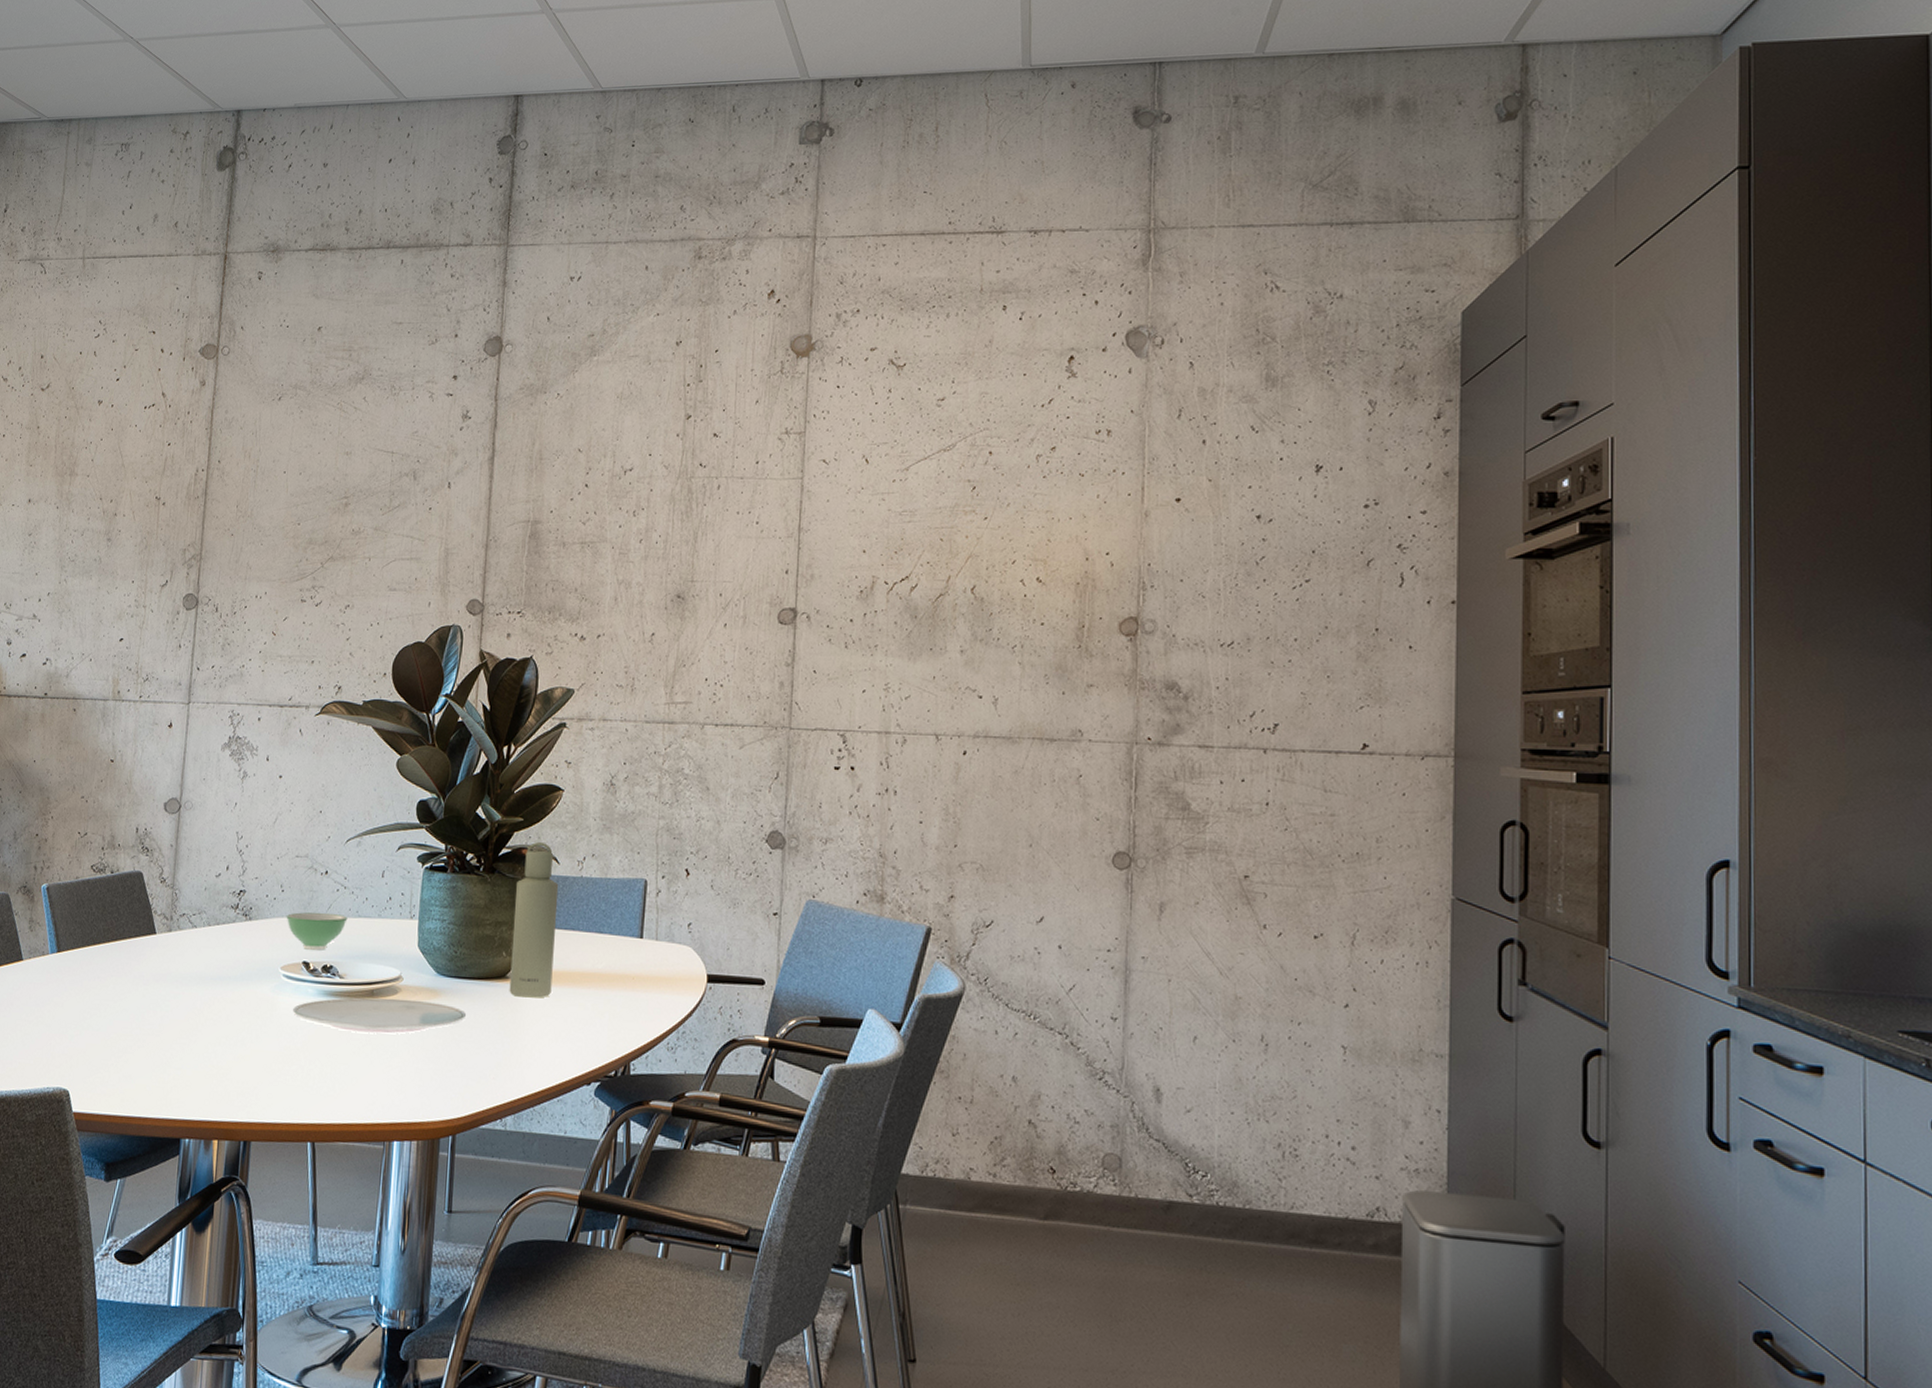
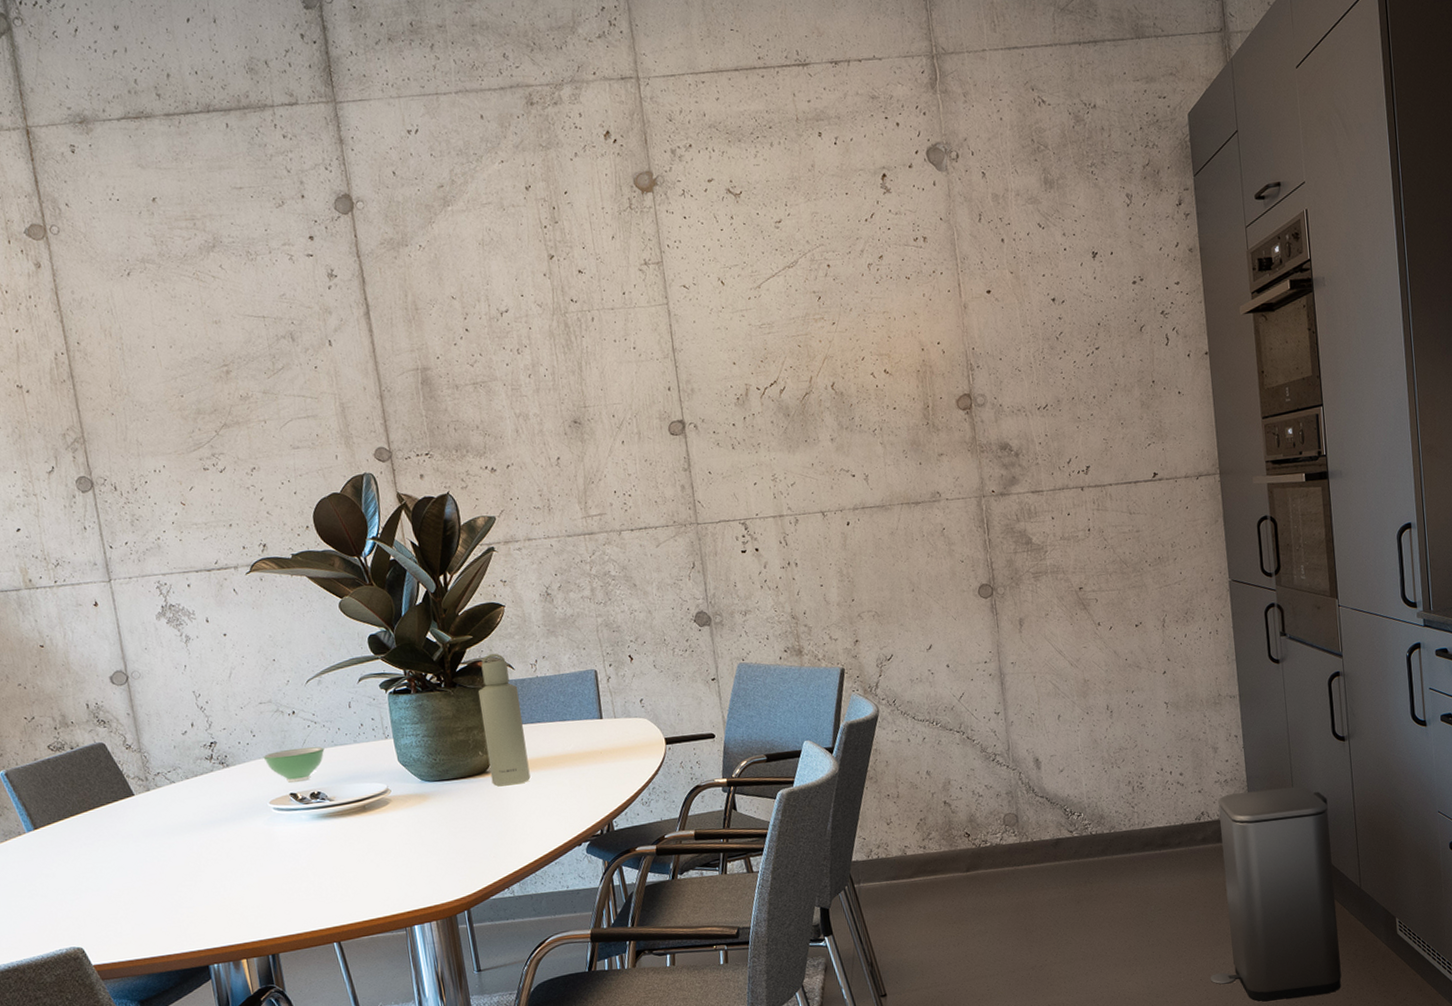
plate: present [293,997,466,1034] -> none [291,805,457,844]

